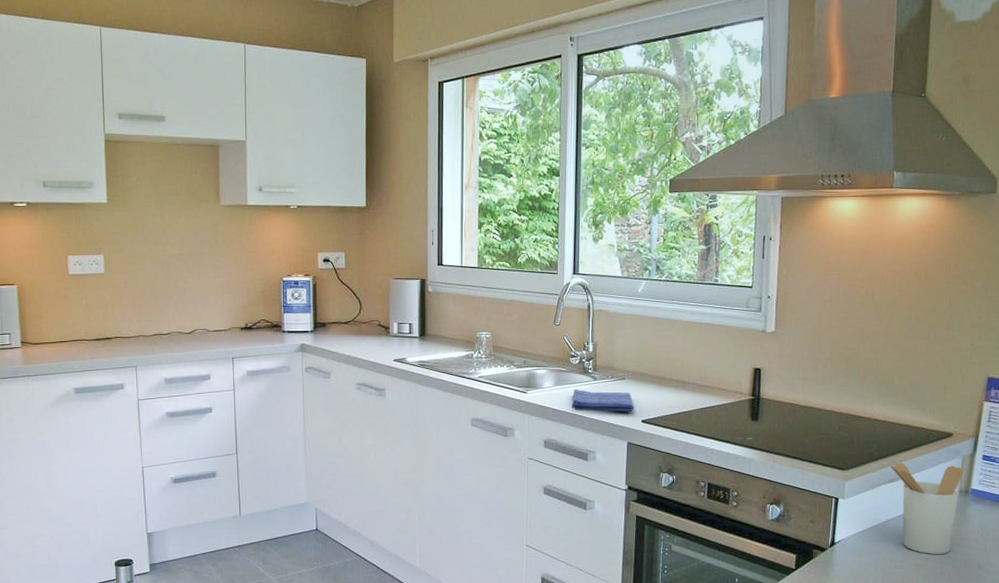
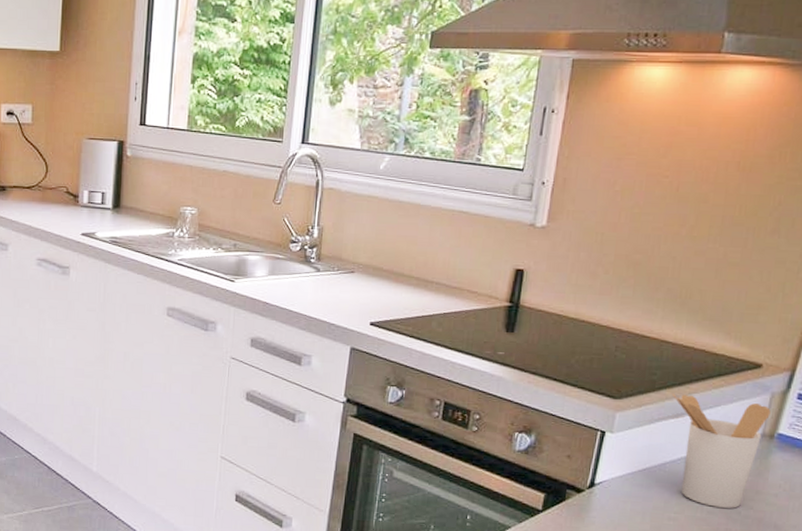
dish towel: present [572,389,635,412] -> none [287,280,363,312]

